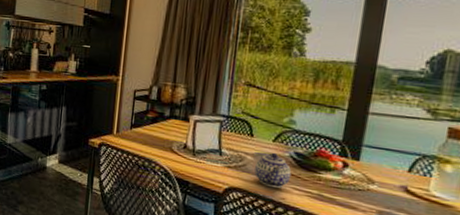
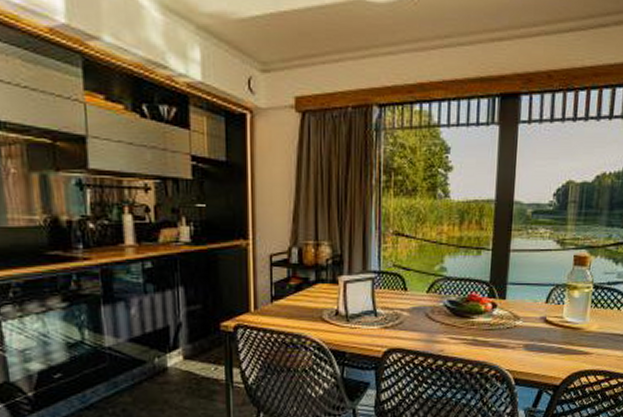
teapot: present [254,152,292,188] -> none [412,304,447,340]

